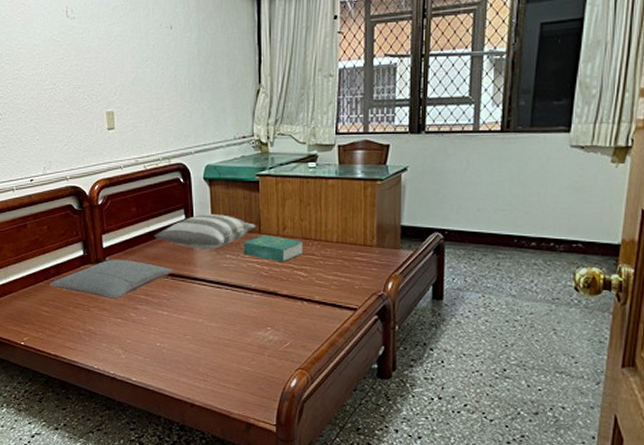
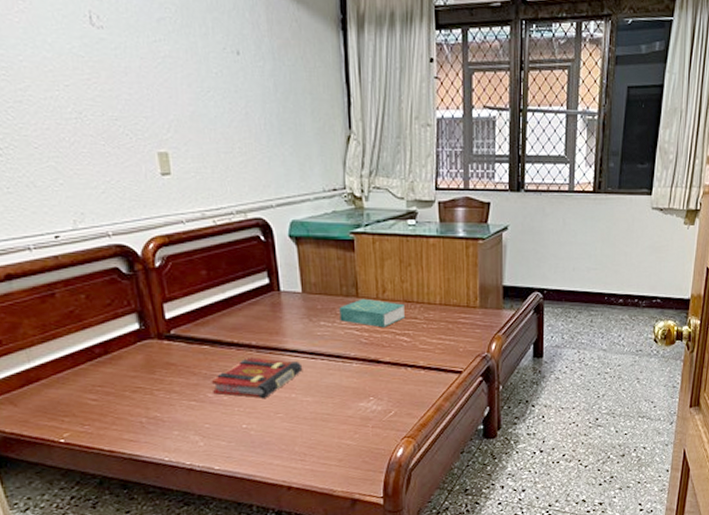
pillow: present [50,259,174,299] -> none [95,331,259,379]
book: none [134,284,209,321] -> present [211,357,303,398]
pillow: present [154,213,255,250] -> none [231,276,352,318]

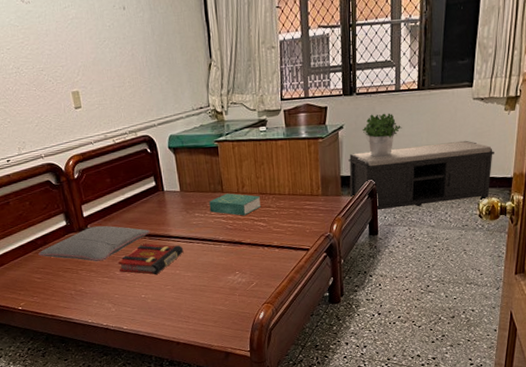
pillow: none [95,331,259,379] -> present [38,225,151,262]
bench: none [512,254,672,329] -> present [348,140,494,211]
potted plant: none [530,216,575,266] -> present [362,113,402,157]

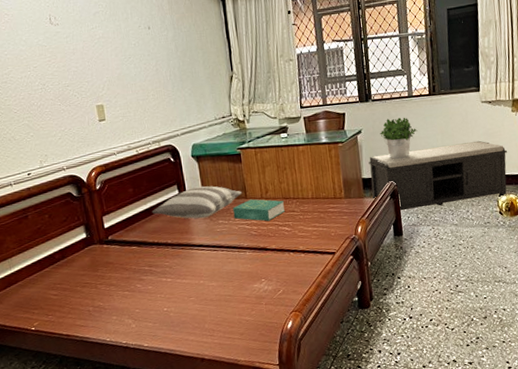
pillow: present [38,225,151,262] -> none [55,236,174,275]
book: present [117,243,184,274] -> none [139,253,208,286]
pillow: none [129,178,218,211] -> present [151,186,242,219]

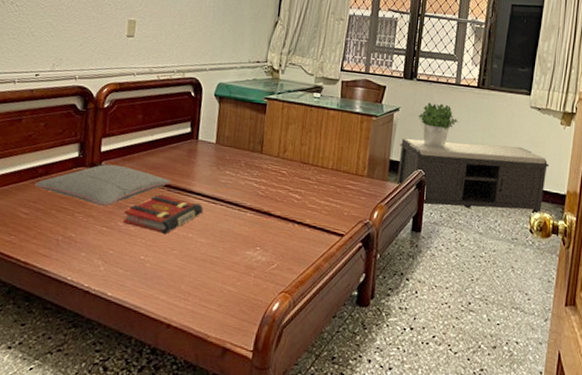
pillow: none [55,236,174,275] -> present [34,164,172,206]
book: none [139,253,208,286] -> present [123,195,204,234]
pillow: present [151,186,242,219] -> none [156,128,258,165]
book: present [233,199,286,222] -> none [243,155,302,184]

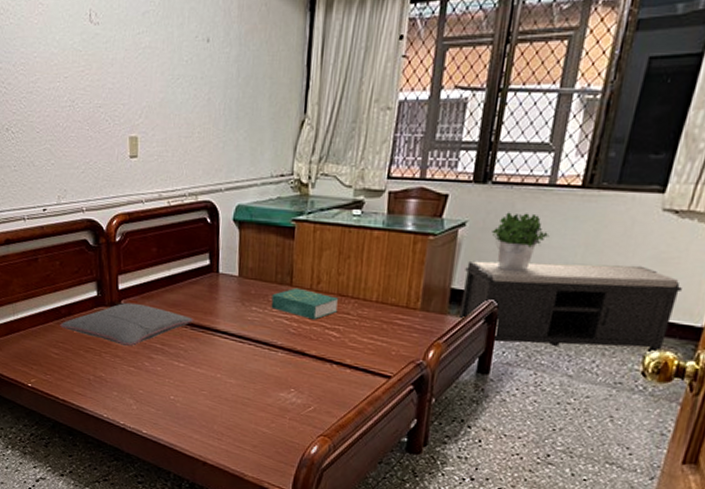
book: present [123,195,204,234] -> none [149,334,231,374]
book: none [243,155,302,184] -> present [271,287,339,320]

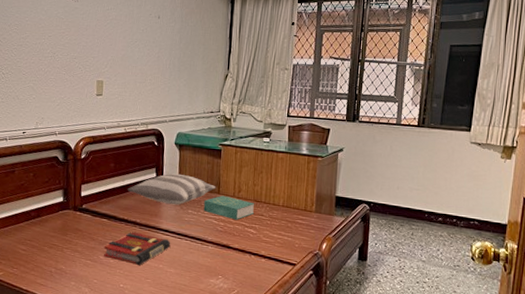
pillow: present [60,302,194,346] -> none [29,207,142,243]
book: none [149,334,231,374] -> present [103,232,171,265]
pillow: none [174,259,287,301] -> present [127,173,215,205]
bench: present [459,260,682,355] -> none [343,176,489,244]
potted plant: present [492,212,550,272] -> none [361,142,400,184]

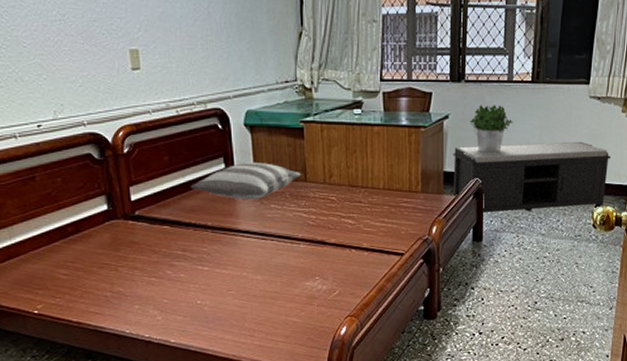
book: present [103,232,171,265] -> none [170,237,254,276]
book: present [203,195,255,220] -> none [289,183,351,211]
bench: none [343,176,489,244] -> present [453,141,610,214]
potted plant: none [361,142,400,184] -> present [470,105,513,153]

